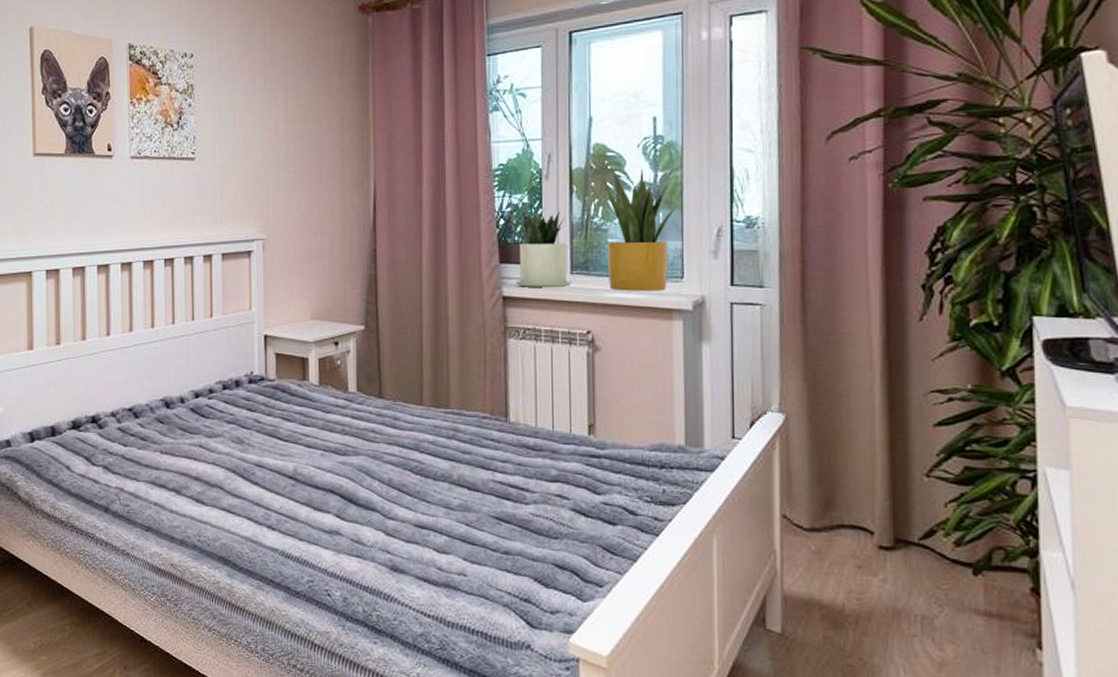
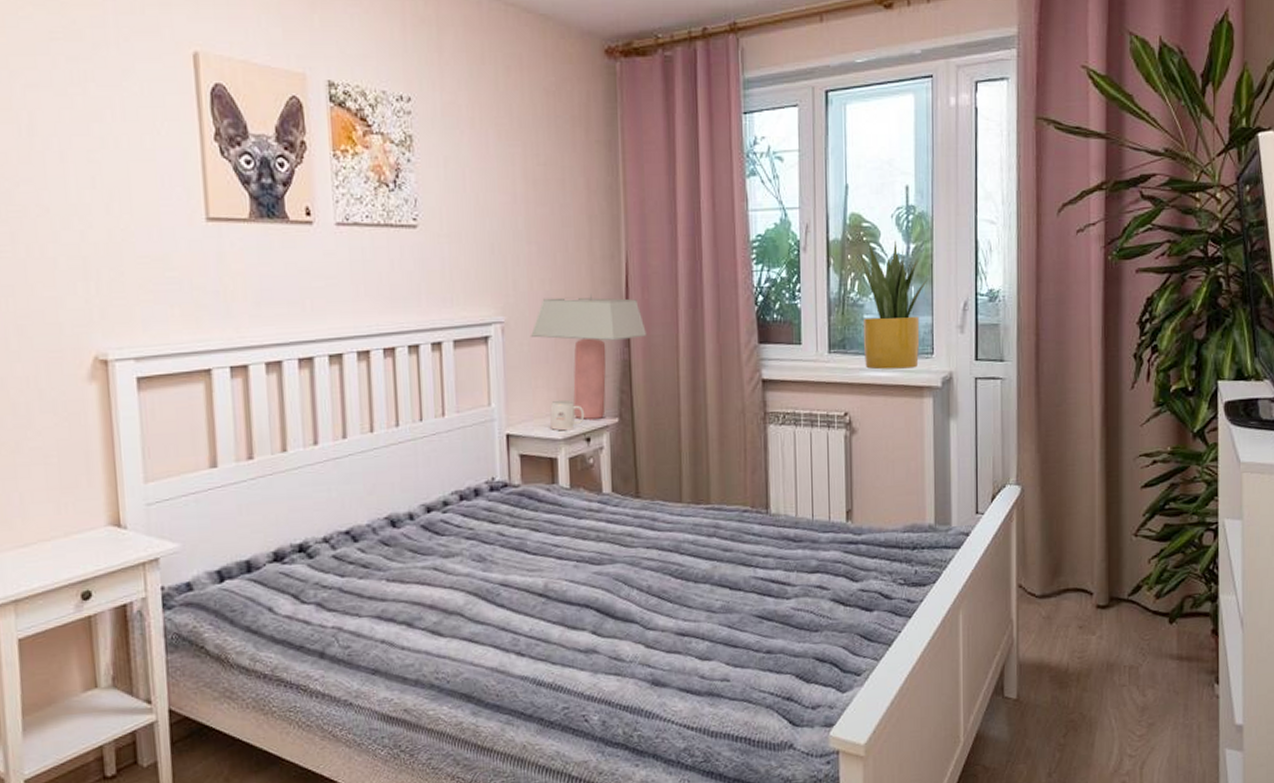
table lamp: none [287,215,393,325] -> present [530,293,647,419]
mug: none [303,307,334,335] -> present [550,400,585,431]
planter: present [515,211,572,288] -> none [774,286,830,369]

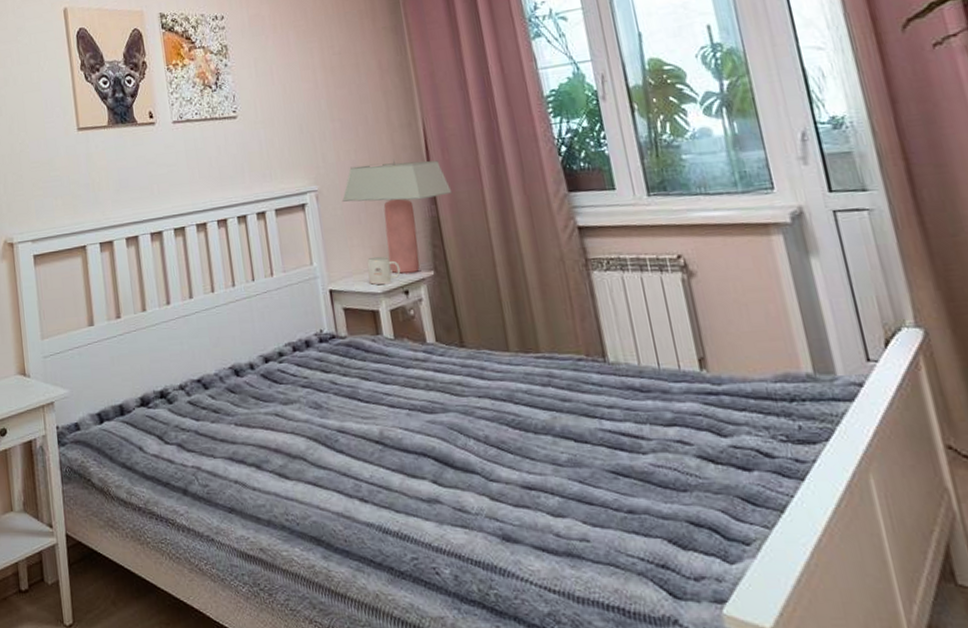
planter: present [858,240,930,370] -> none [663,79,758,210]

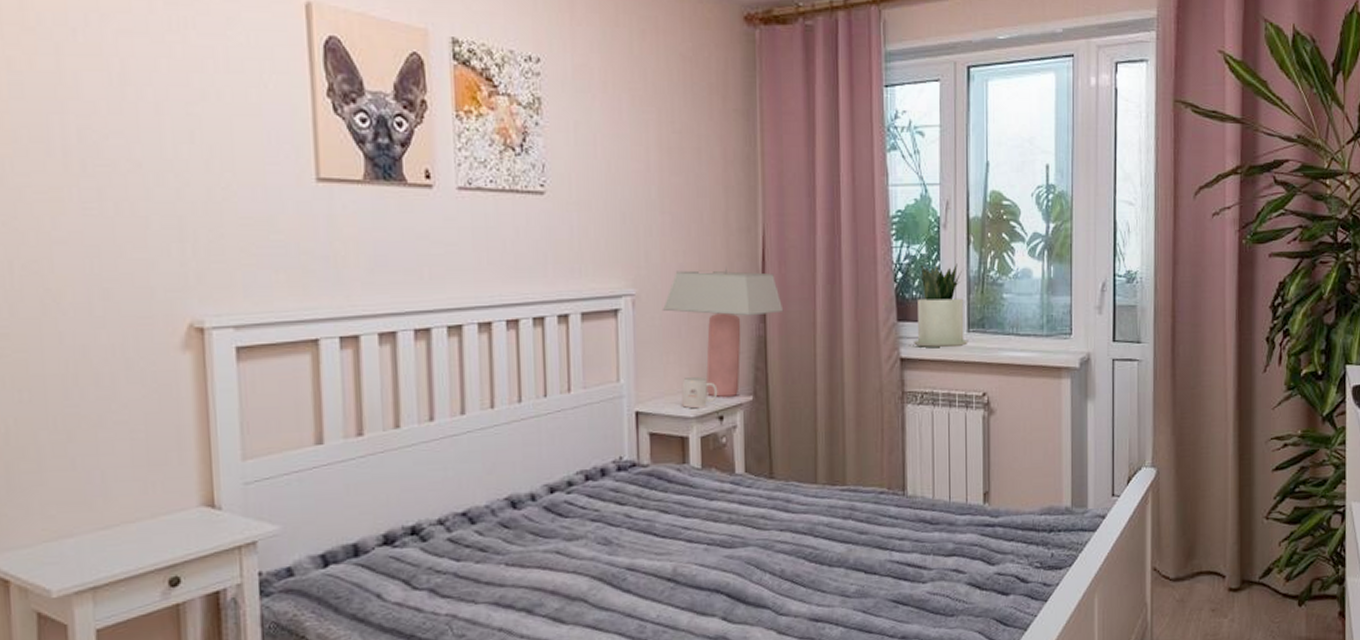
planter: none [583,131,651,215] -> present [913,264,968,348]

